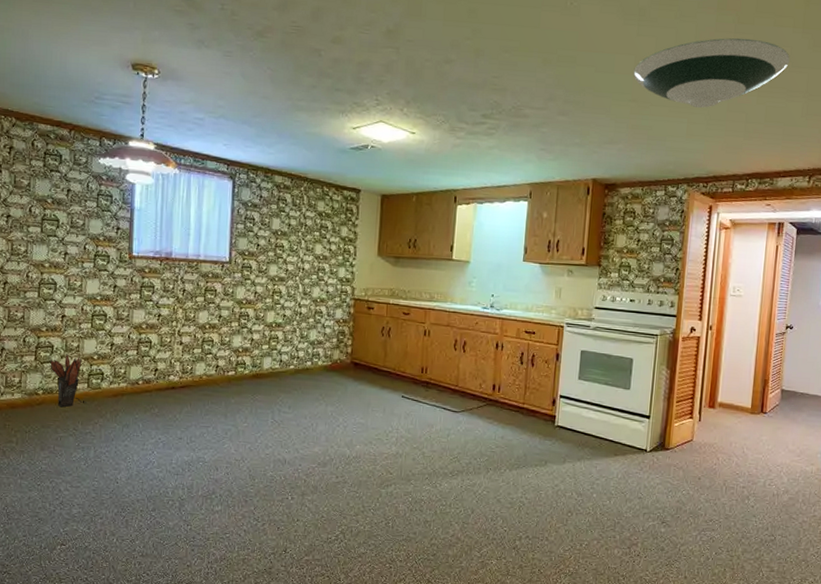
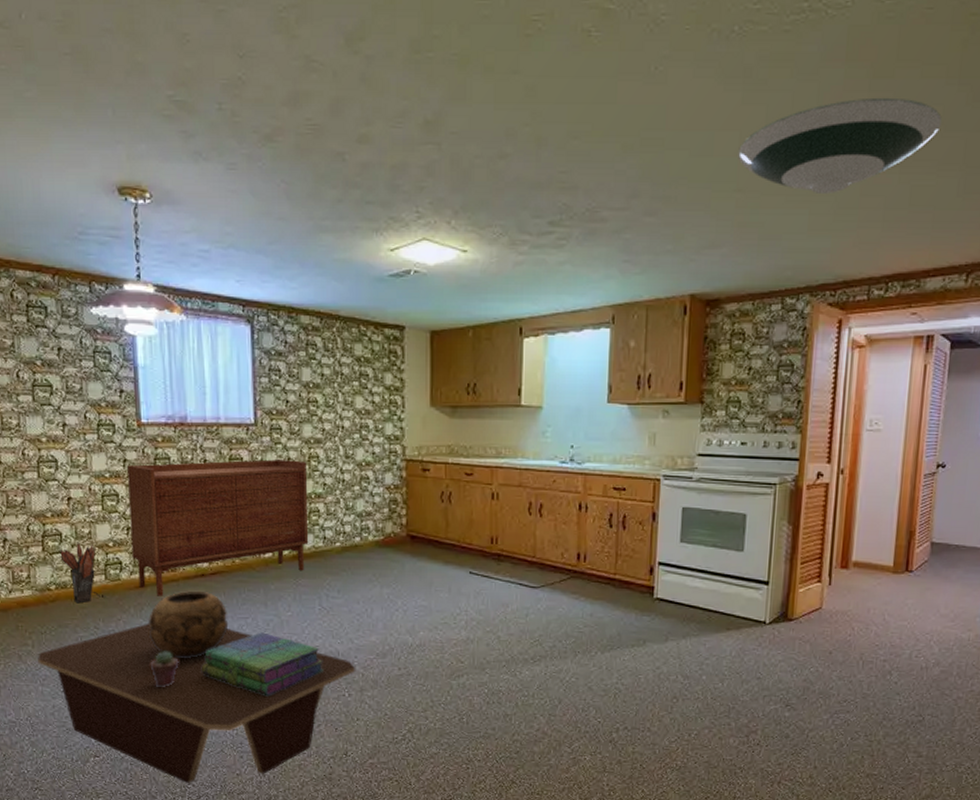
coffee table: none [20,427,300,573] -> present [38,623,356,784]
sideboard: none [113,291,270,405] -> present [127,459,309,596]
potted succulent: none [119,452,145,485] -> present [150,651,179,687]
decorative bowl: none [120,401,192,461] -> present [147,592,229,659]
stack of books: none [165,440,272,497] -> present [202,632,323,697]

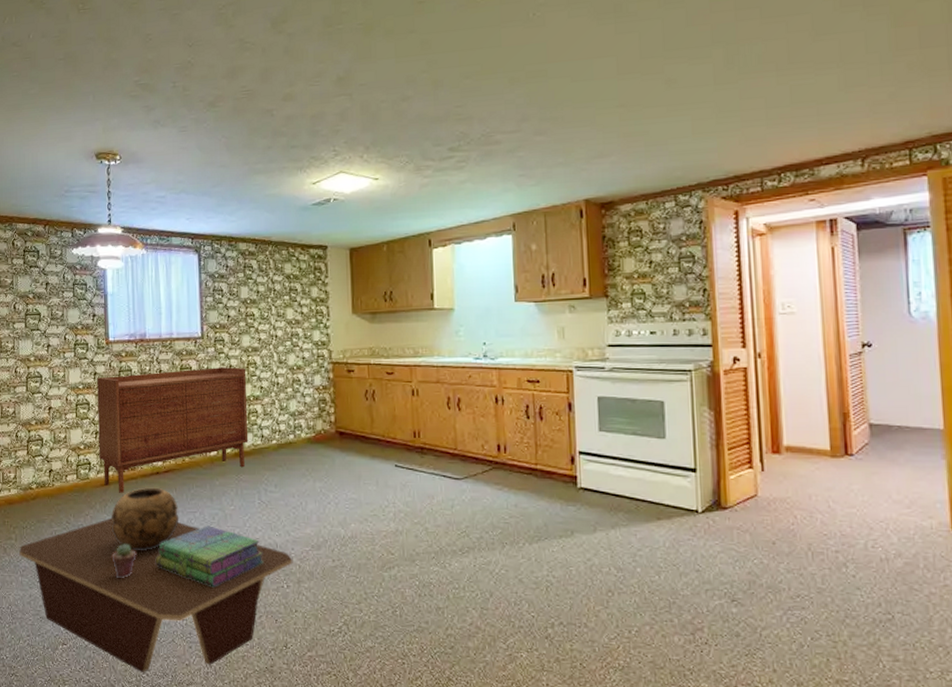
table lamp: present [60,542,106,604] -> none [41,445,77,501]
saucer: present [738,97,942,193] -> none [617,12,812,102]

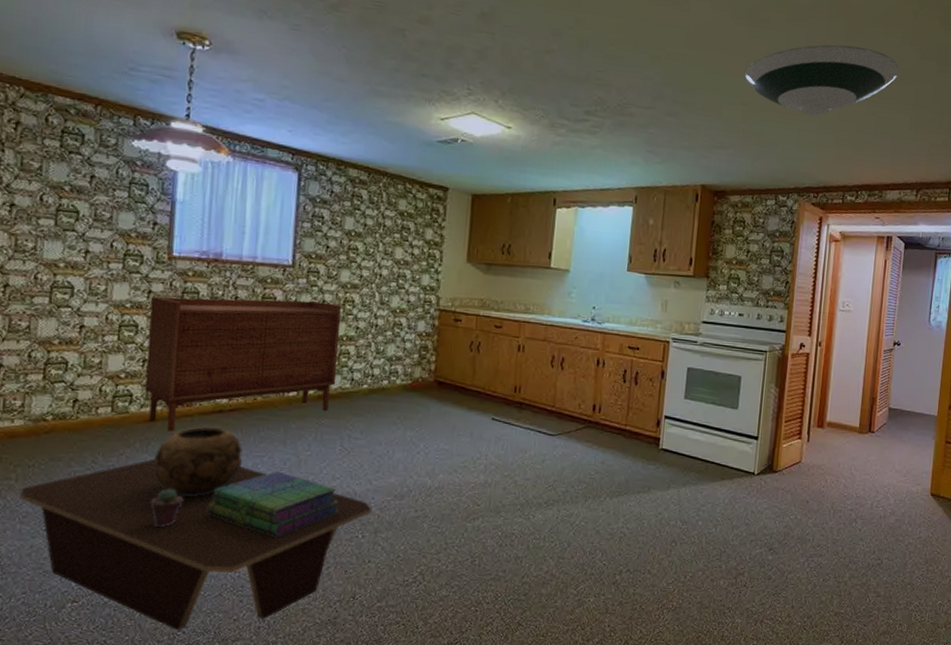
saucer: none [617,12,812,102] -> present [744,44,899,116]

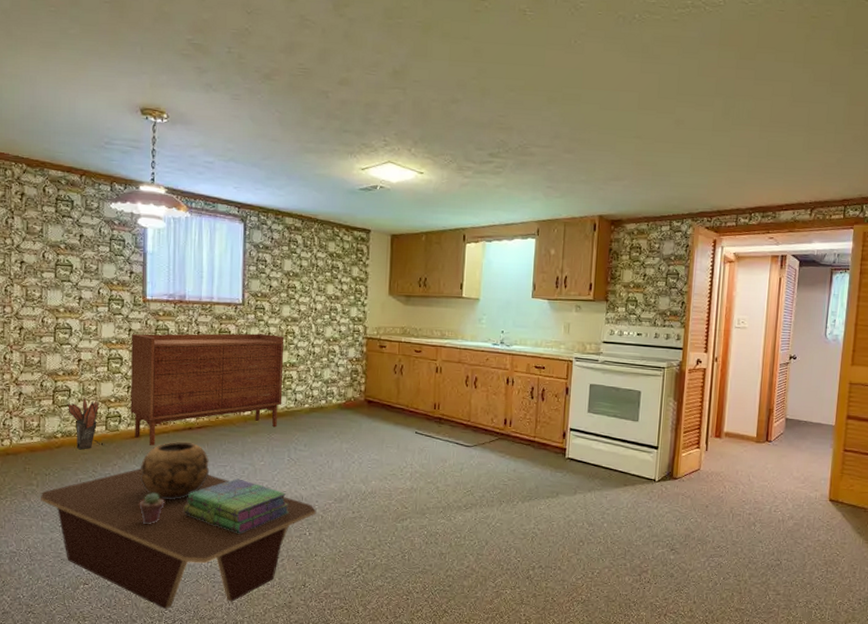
table lamp: none [63,371,110,436] -> present [68,397,105,450]
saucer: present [744,44,899,116] -> none [637,73,791,143]

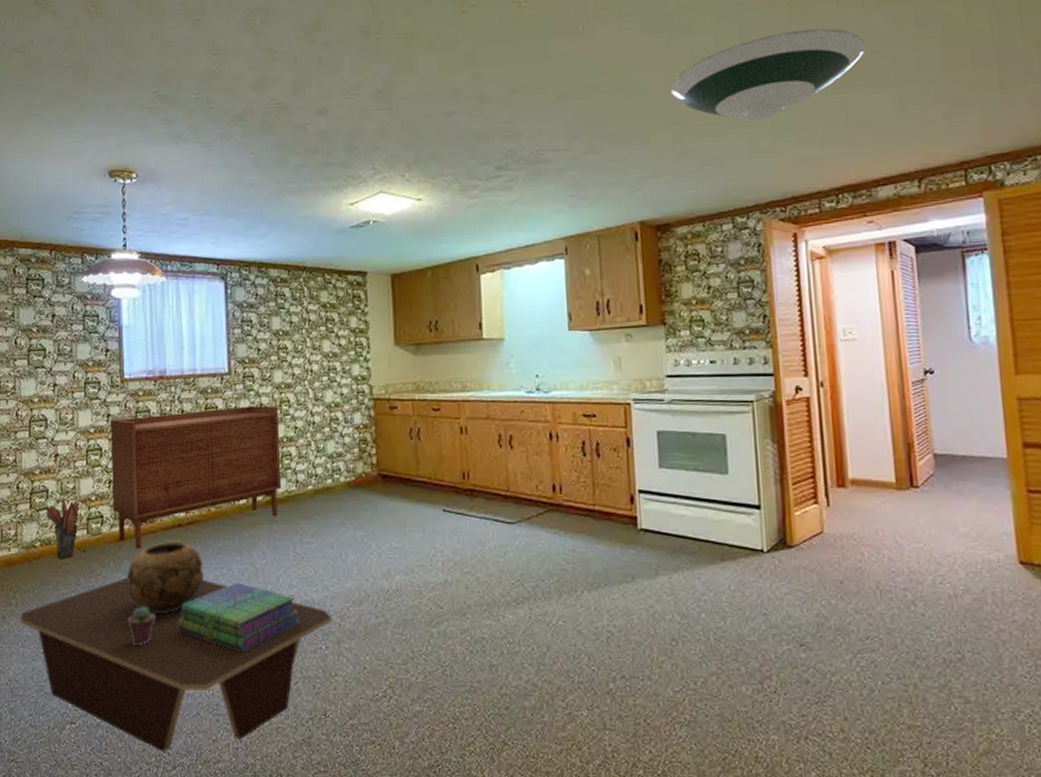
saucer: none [637,73,791,143] -> present [670,28,866,119]

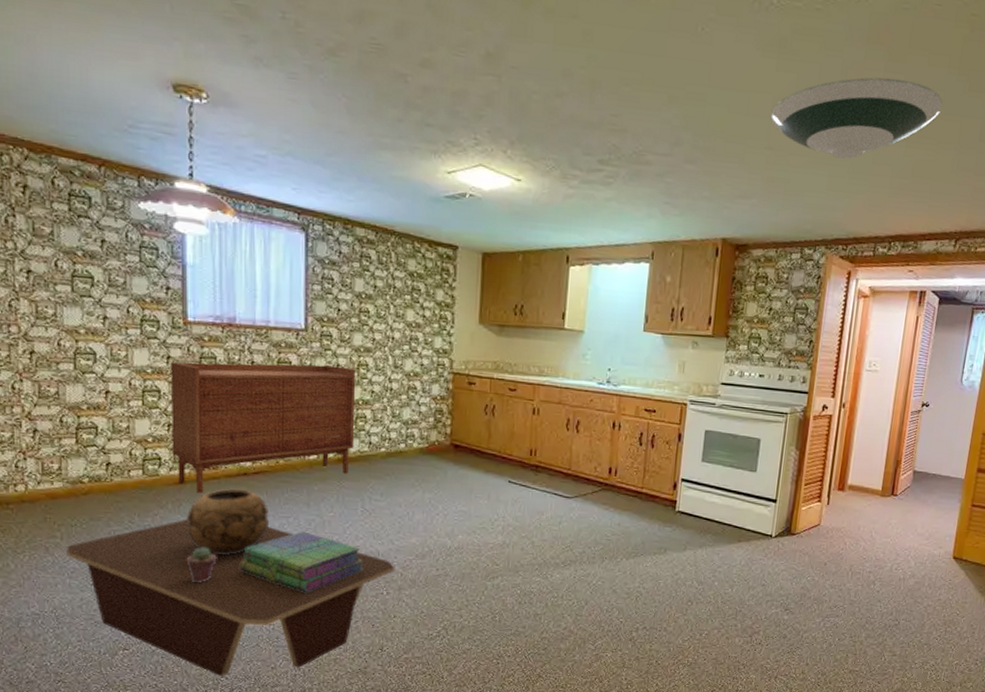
table lamp: present [46,497,87,560] -> none [95,436,143,497]

